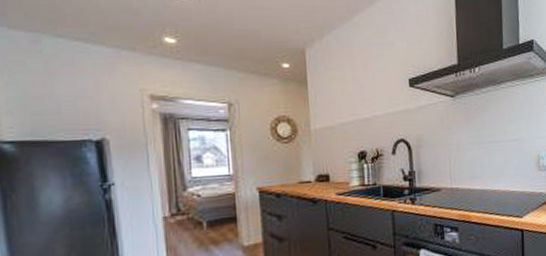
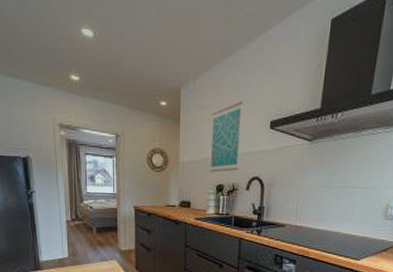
wall art: none [344,59,382,139] -> present [209,101,244,173]

